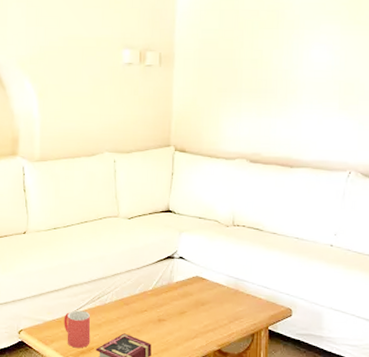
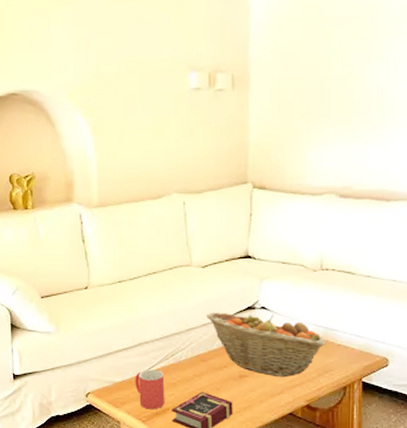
fruit basket: none [131,259,237,323] -> present [207,312,326,378]

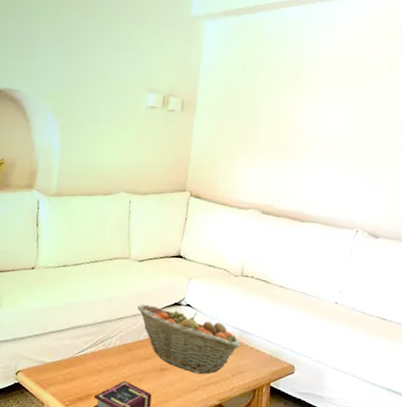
mug: present [135,369,165,410] -> none [63,353,92,395]

